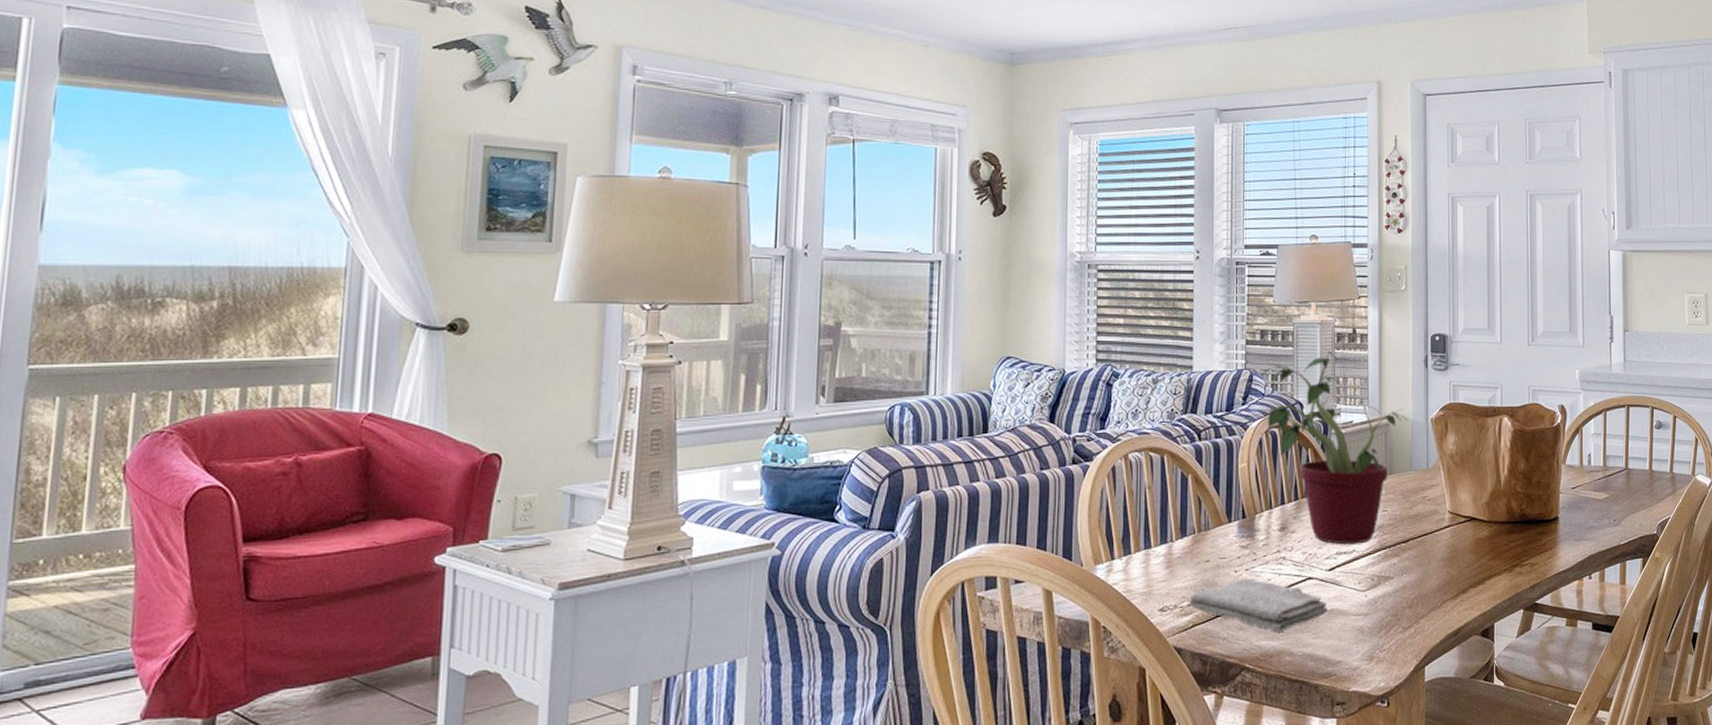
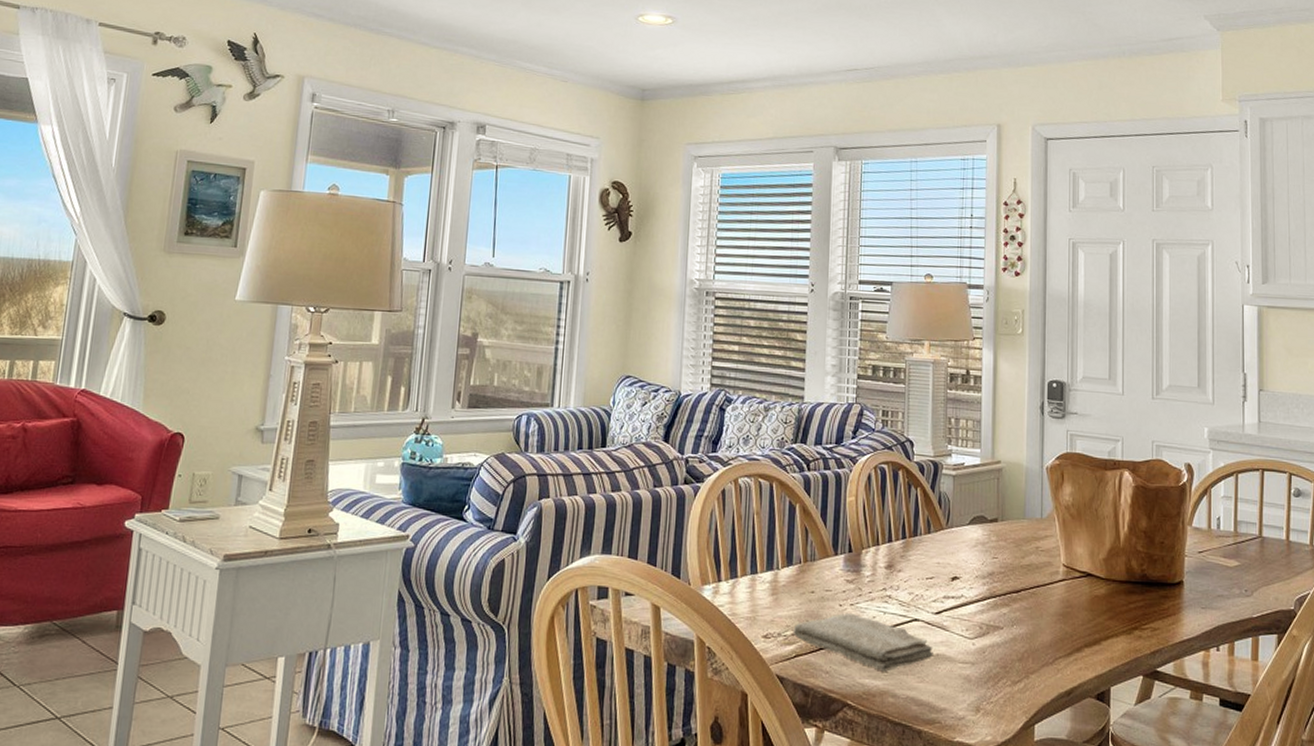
potted plant: present [1257,351,1408,545] -> none [867,390,1022,590]

